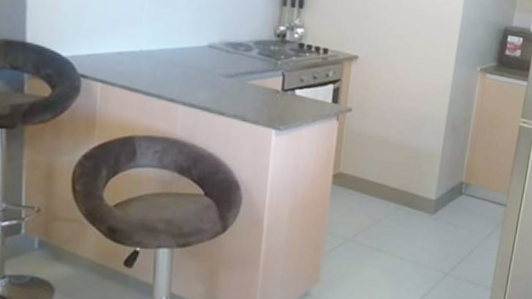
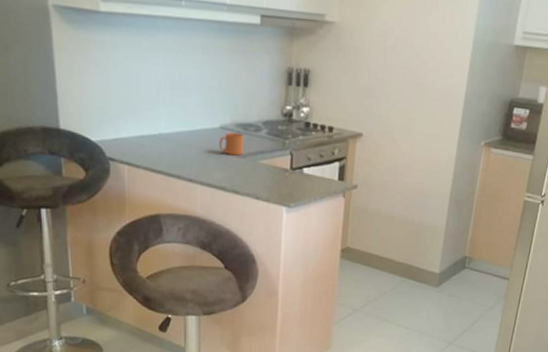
cup: none [205,51,233,76] -> present [218,132,244,156]

